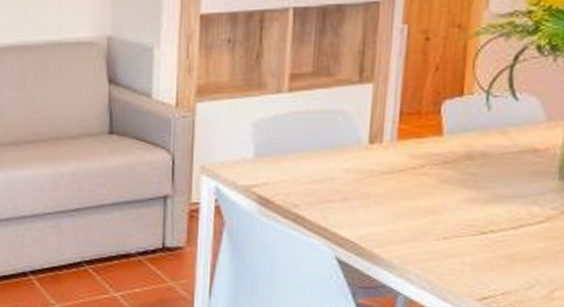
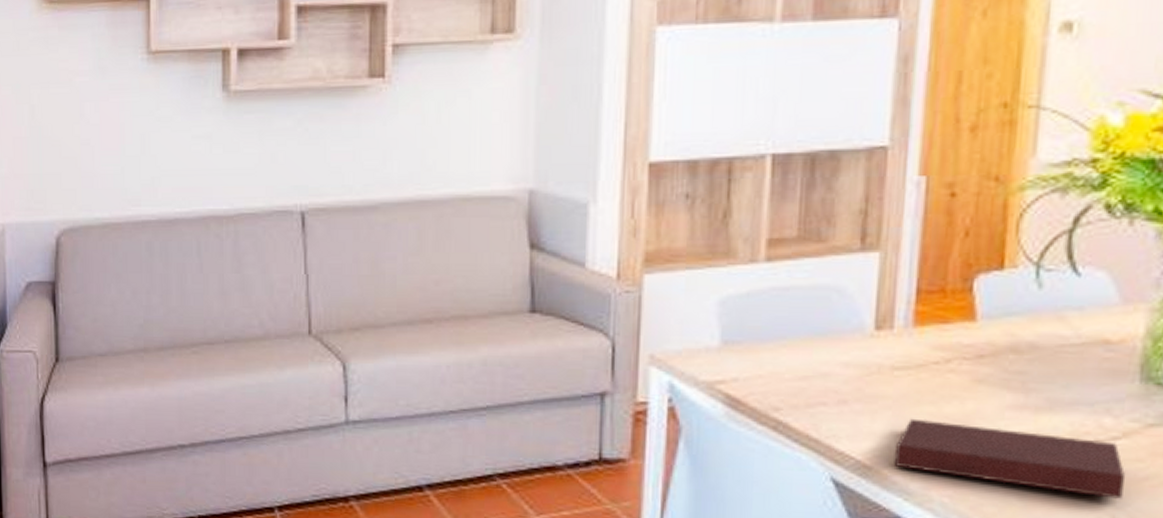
notebook: none [381,211,547,267] -> present [893,418,1126,499]

